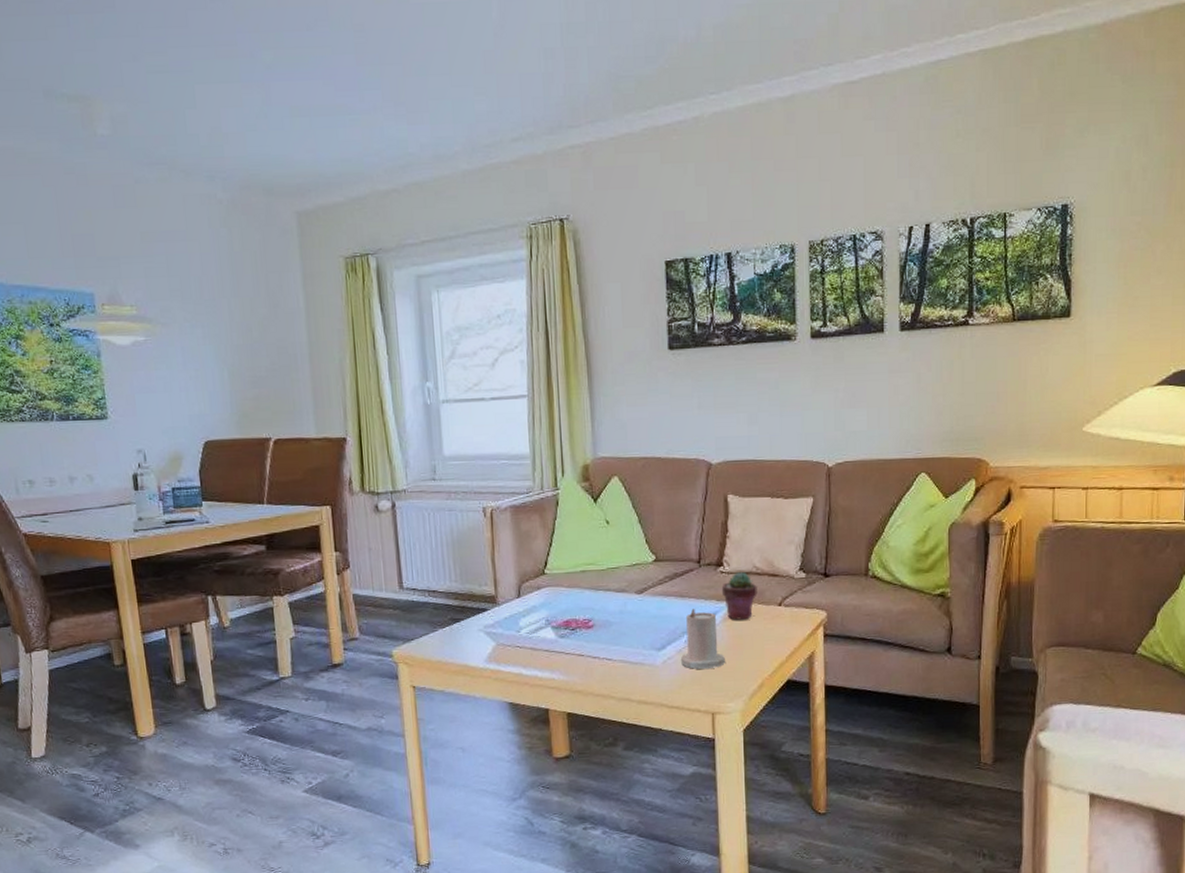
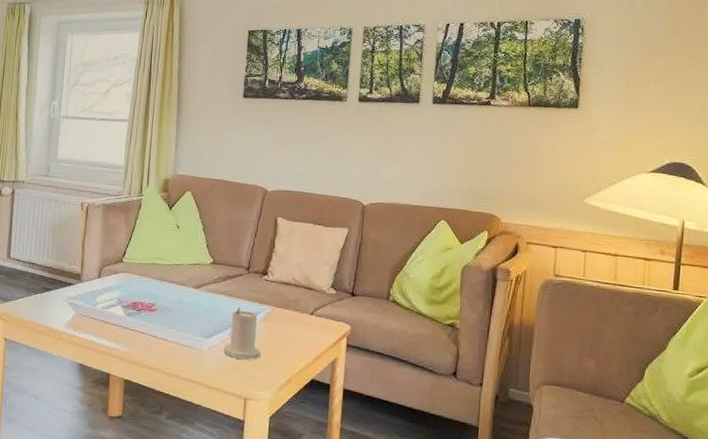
potted succulent: present [721,571,757,620] -> none [264,281,294,323]

